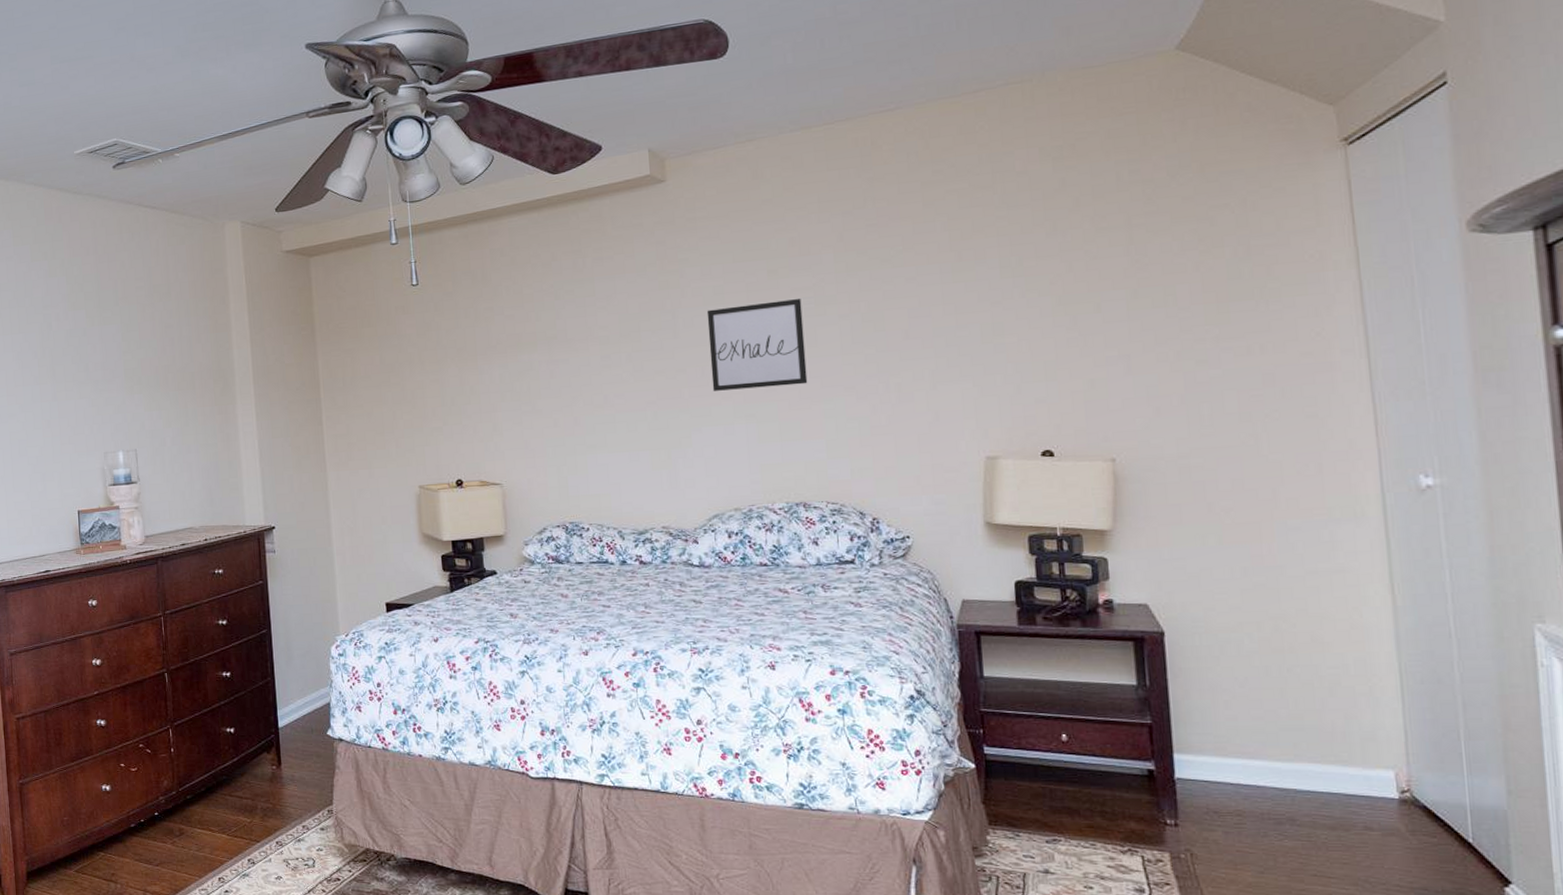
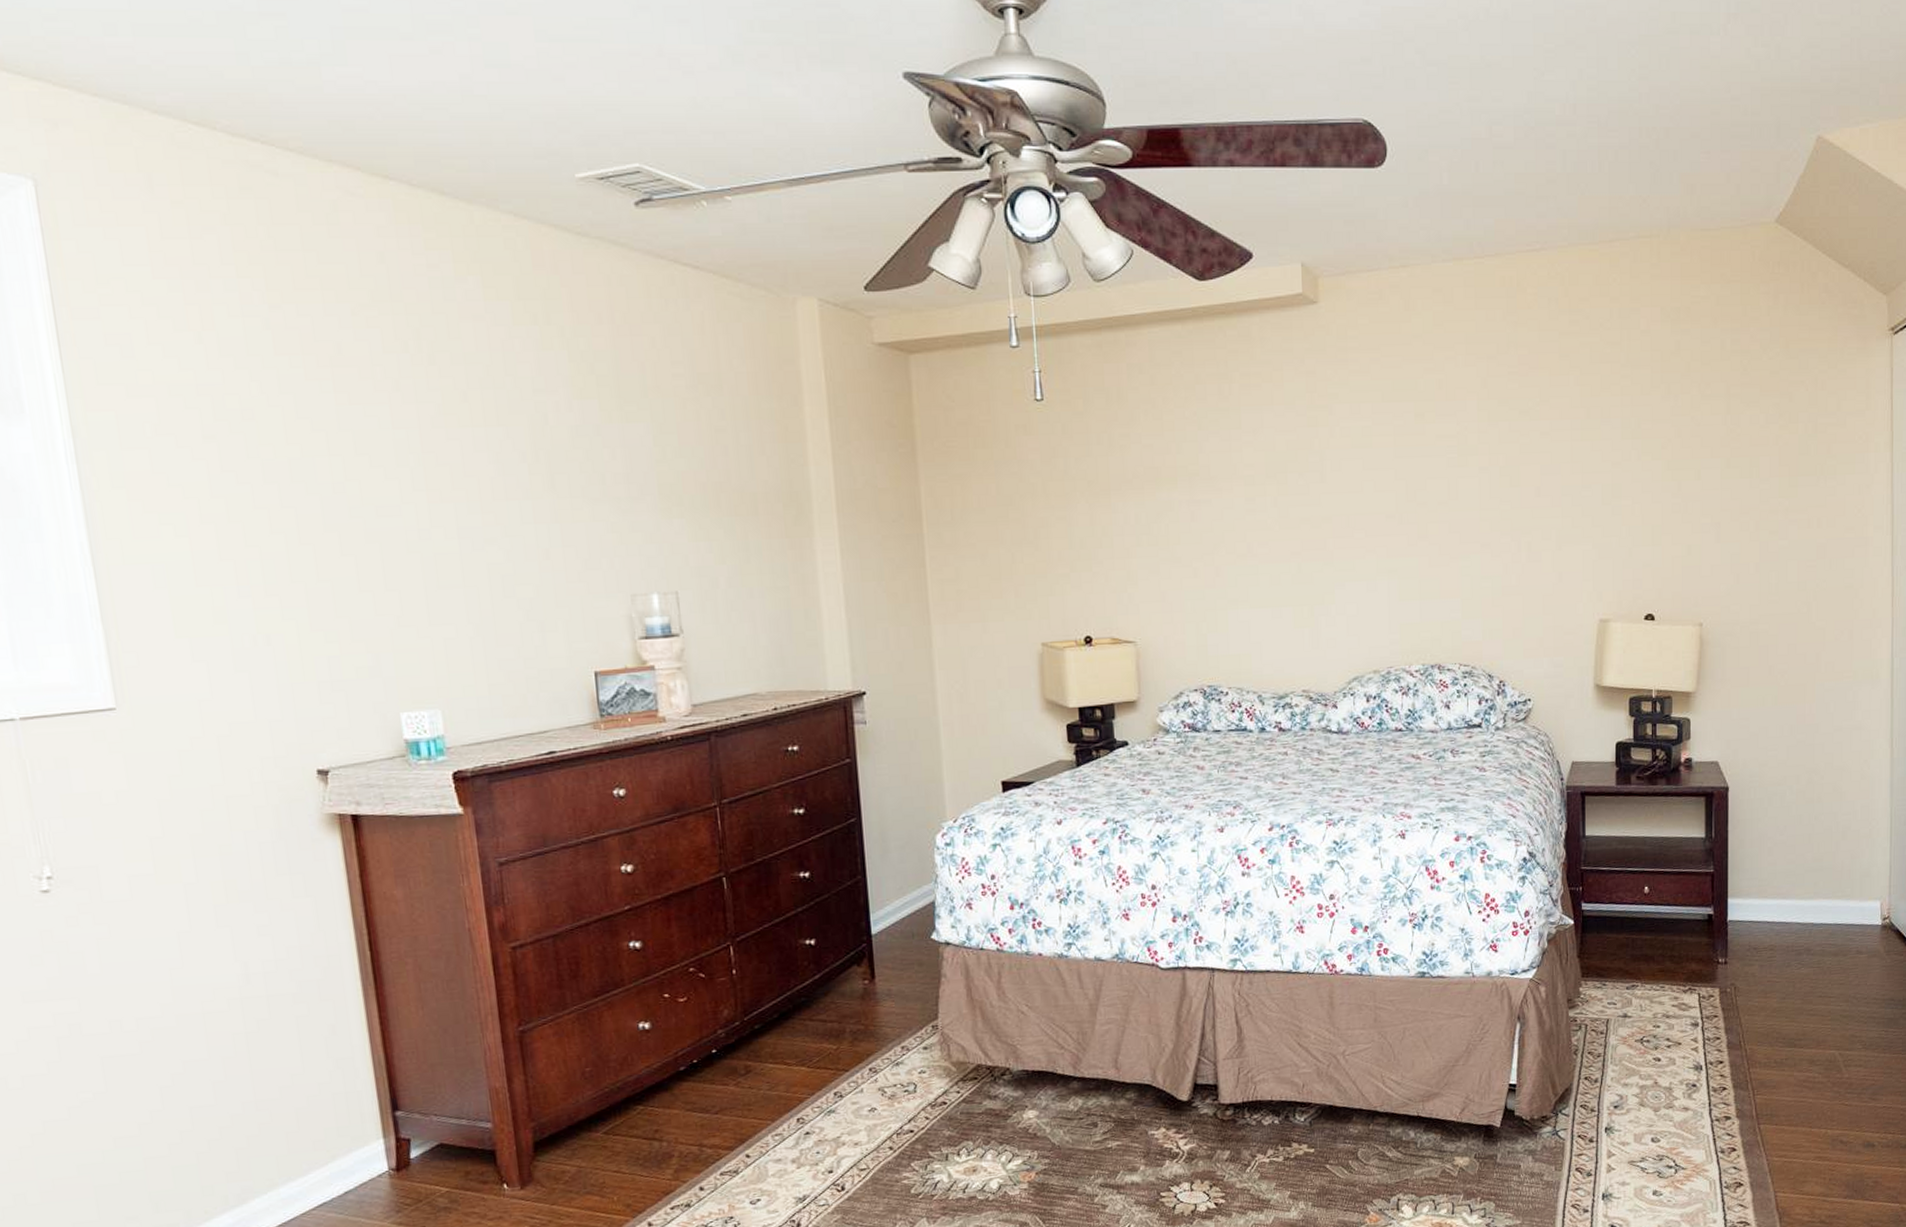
wall art: present [706,298,808,391] -> none [1354,446,1448,543]

